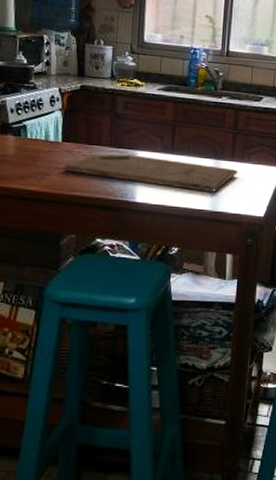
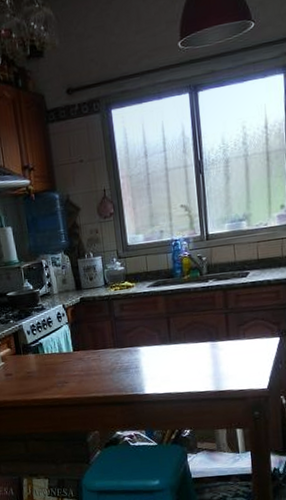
cutting board: present [62,154,239,192] -> none [77,347,236,377]

